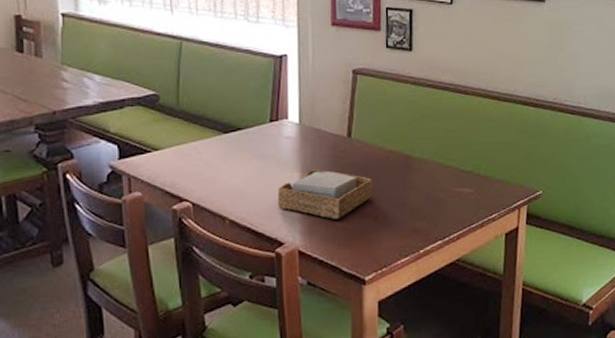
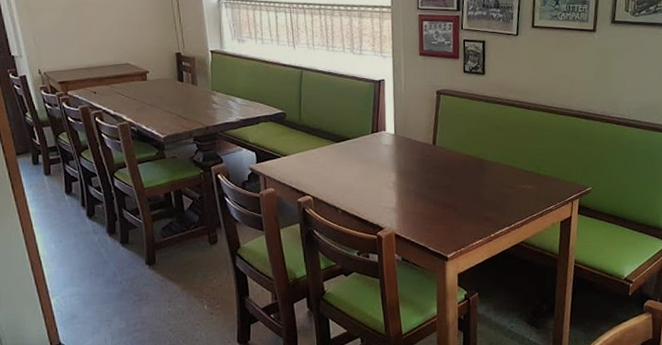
napkin holder: present [277,169,372,220] -> none [378,170,453,210]

